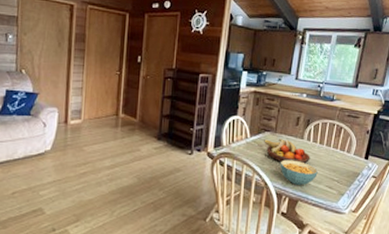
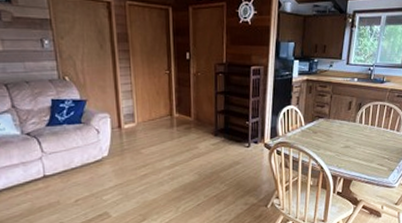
fruit bowl: present [264,139,311,164] -> none [318,124,363,146]
cereal bowl: present [280,159,318,185] -> none [334,143,370,166]

